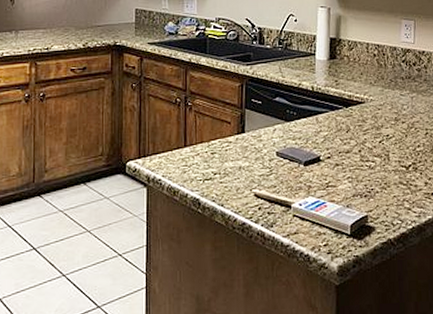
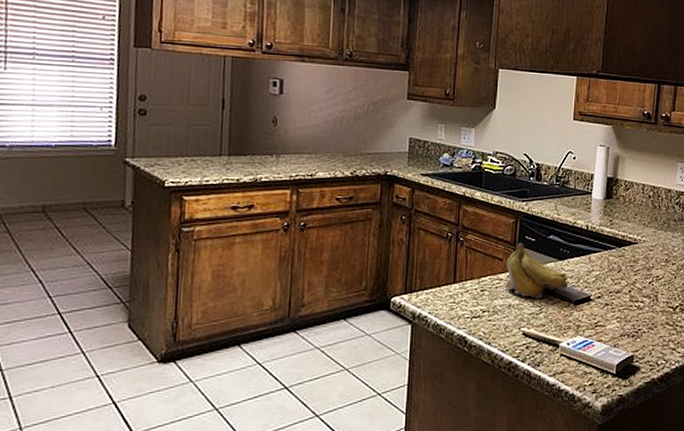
fruit: none [233,106,298,160] -> present [504,243,569,298]

